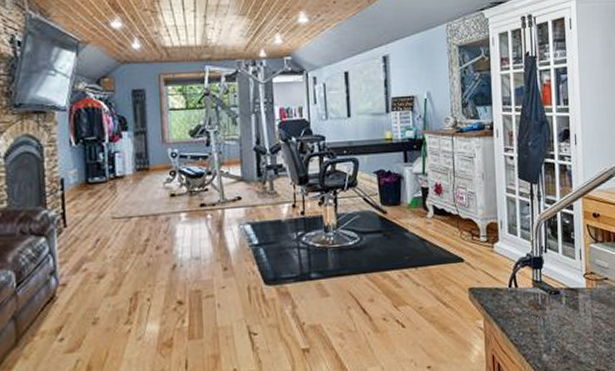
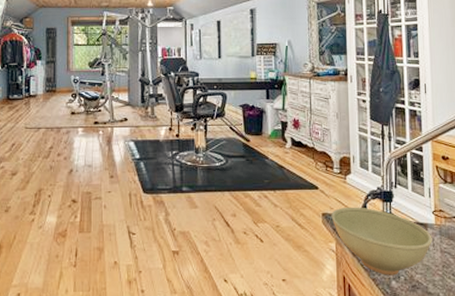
bowl: none [478,277,584,349] -> present [331,207,433,276]

